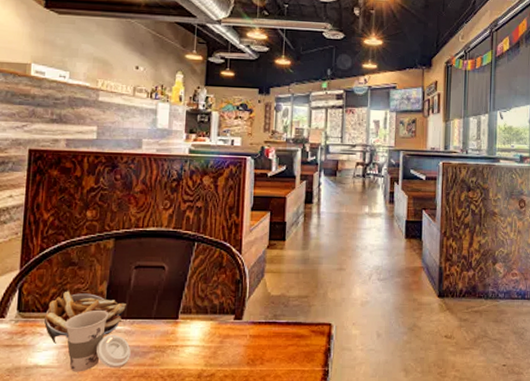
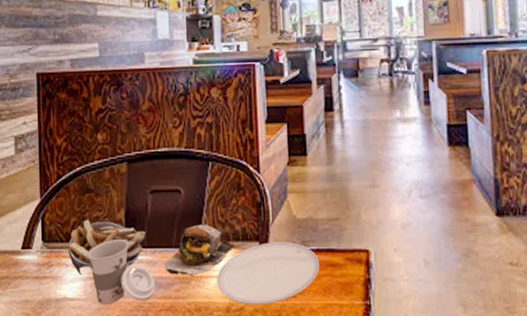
burger: none [142,298,212,345] -> present [164,224,235,276]
plate: none [191,316,288,372] -> present [217,242,320,306]

